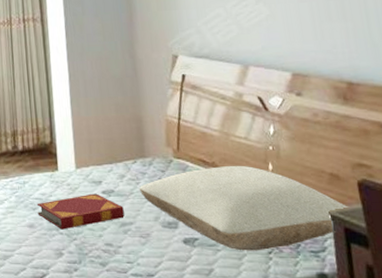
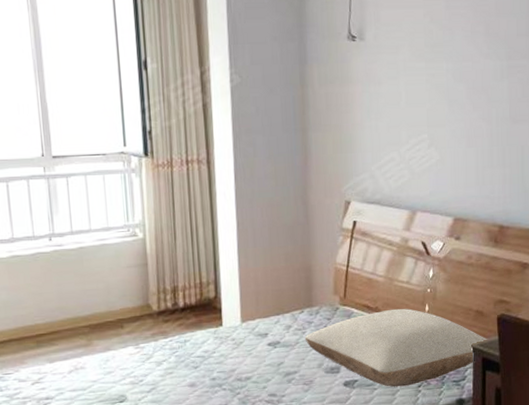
hardback book: present [37,193,125,230] -> none [198,346,289,385]

